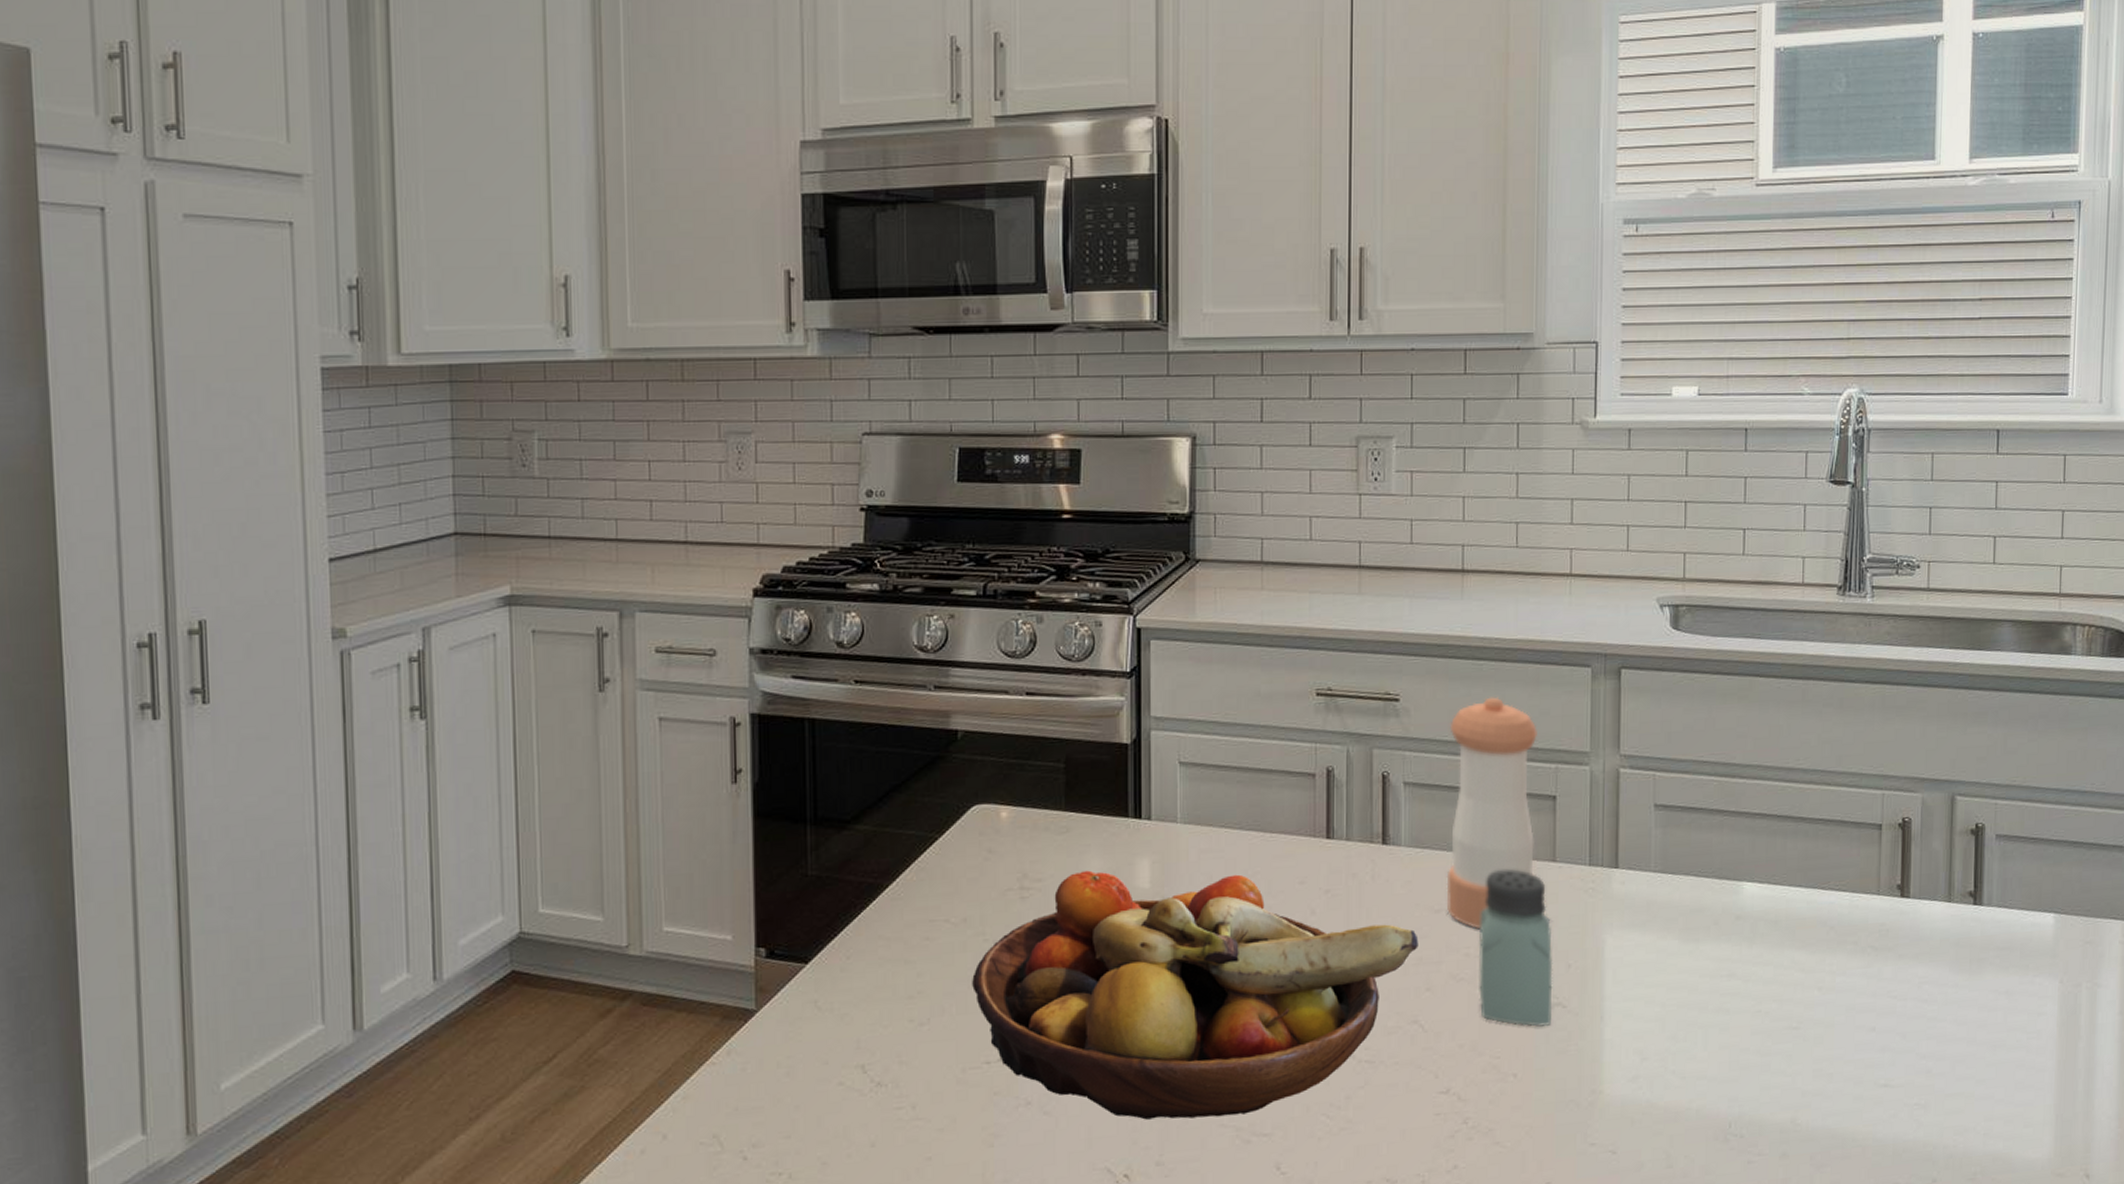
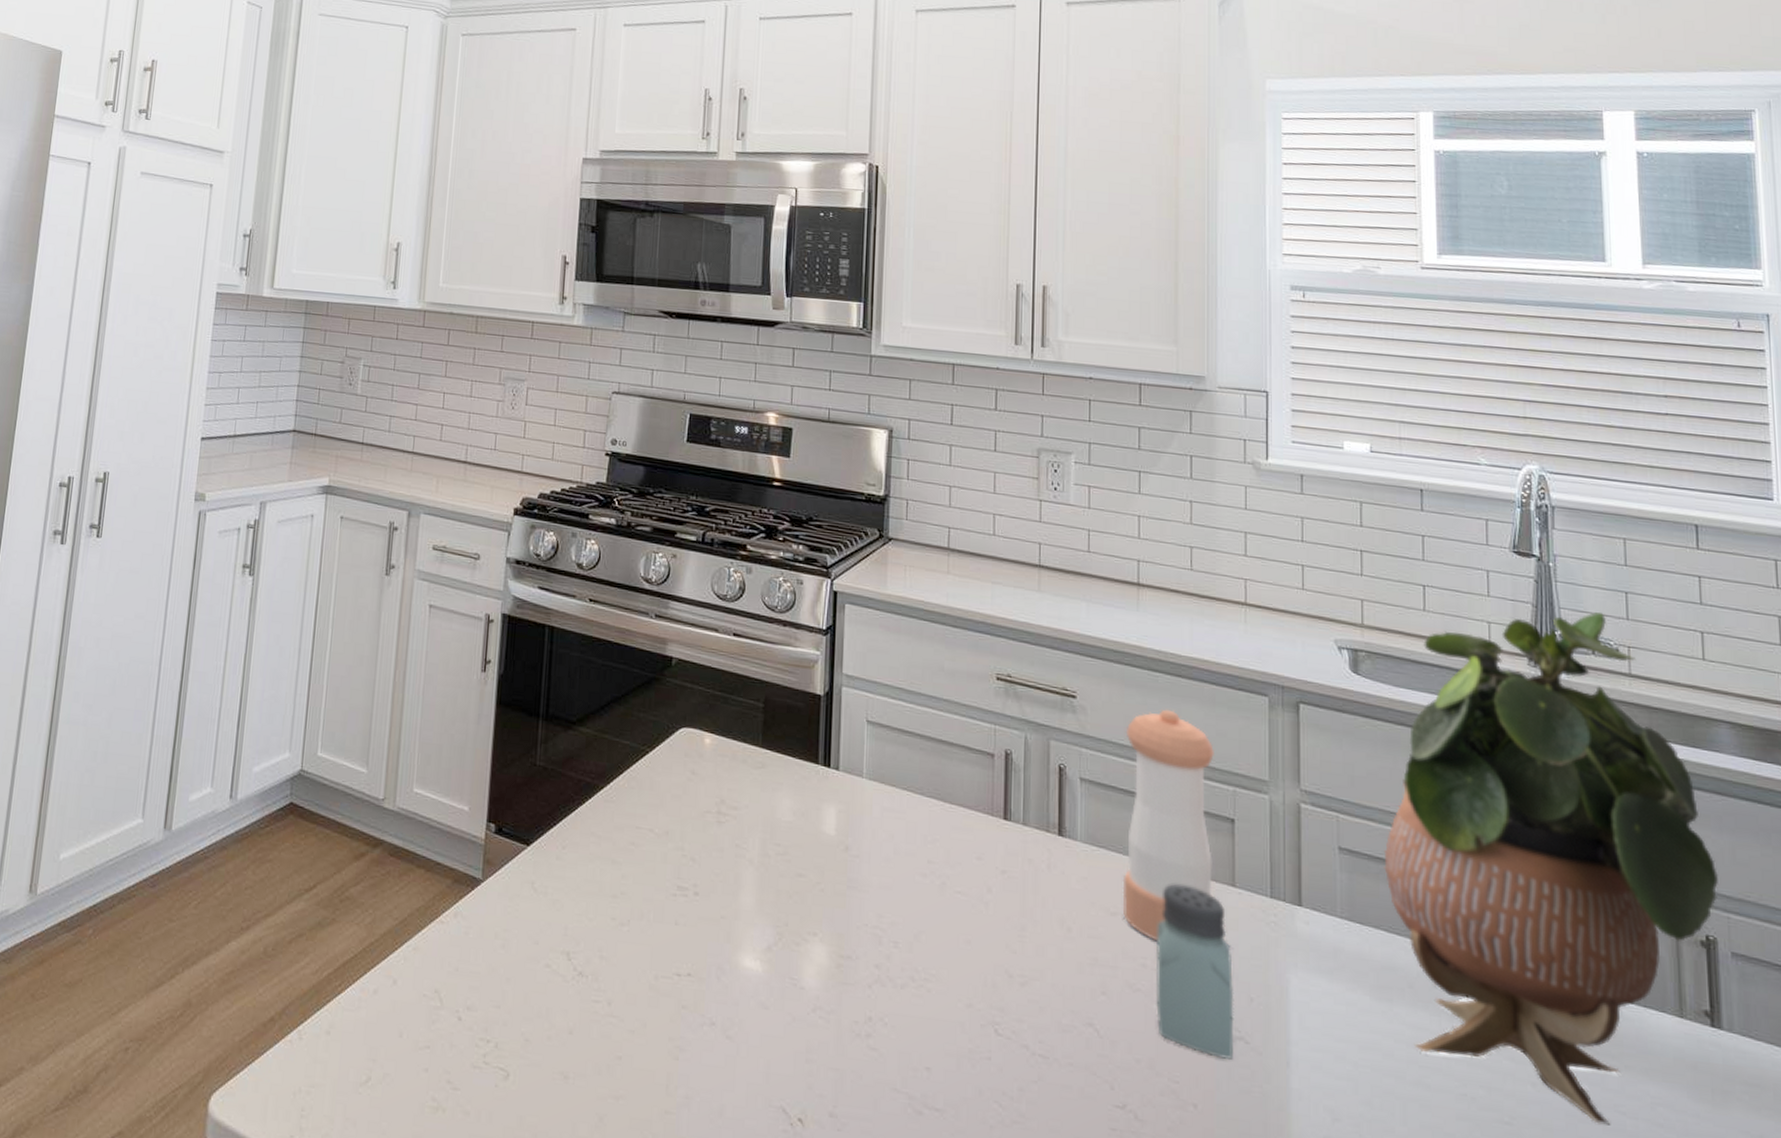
fruit bowl: present [972,870,1419,1120] -> none [669,807,1094,1083]
potted plant: none [1696,530,1990,1011] -> present [1384,611,1718,1126]

